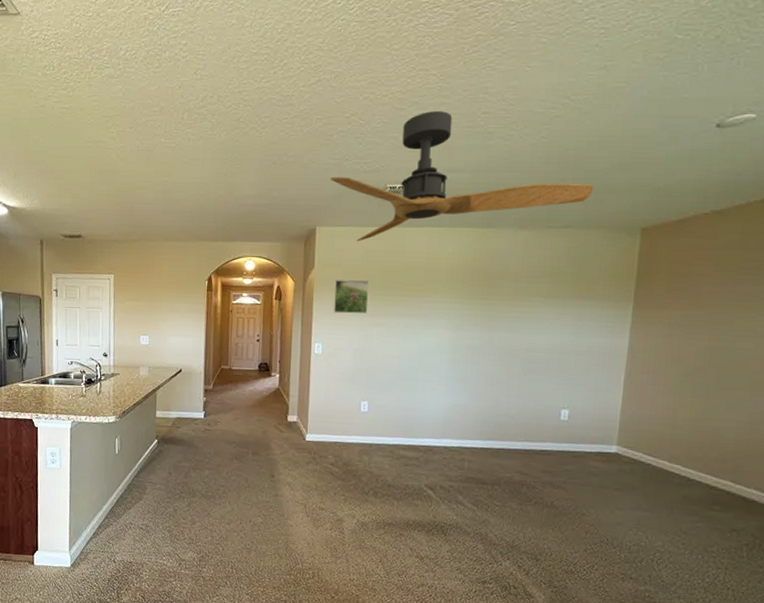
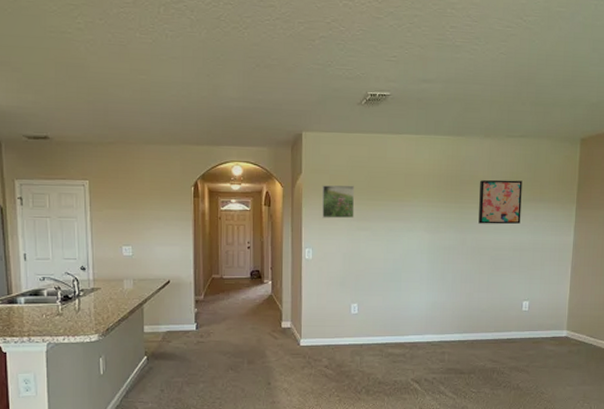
ceiling fan: present [331,111,594,242] -> none [314,22,544,148]
wall art: none [509,274,565,324] -> present [478,179,522,225]

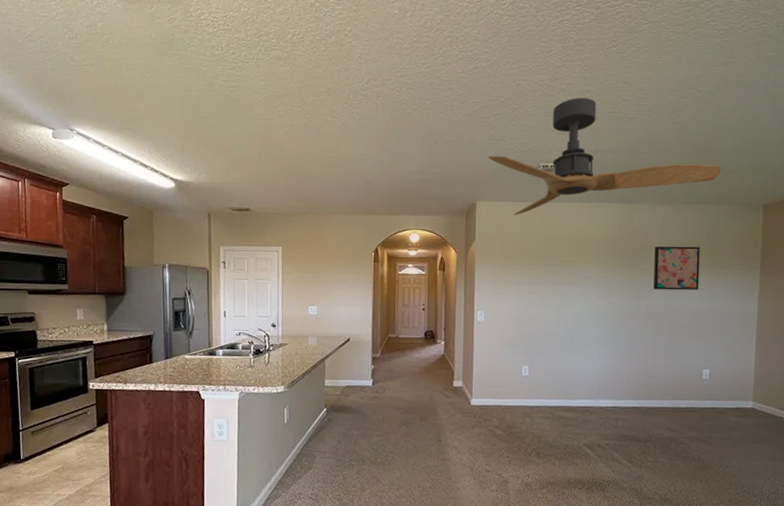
ceiling fan: none [314,22,544,148] -> present [488,98,722,216]
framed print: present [321,185,355,219] -> none [494,251,526,283]

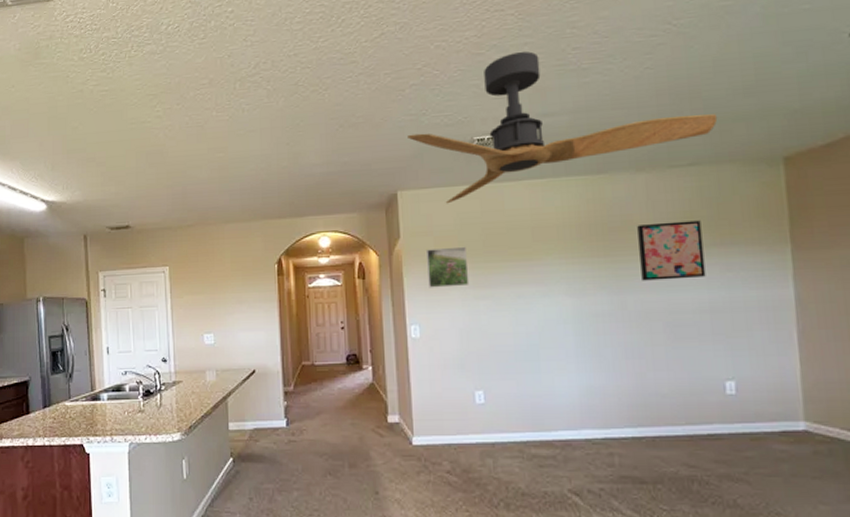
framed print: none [494,251,526,283] -> present [425,246,470,288]

